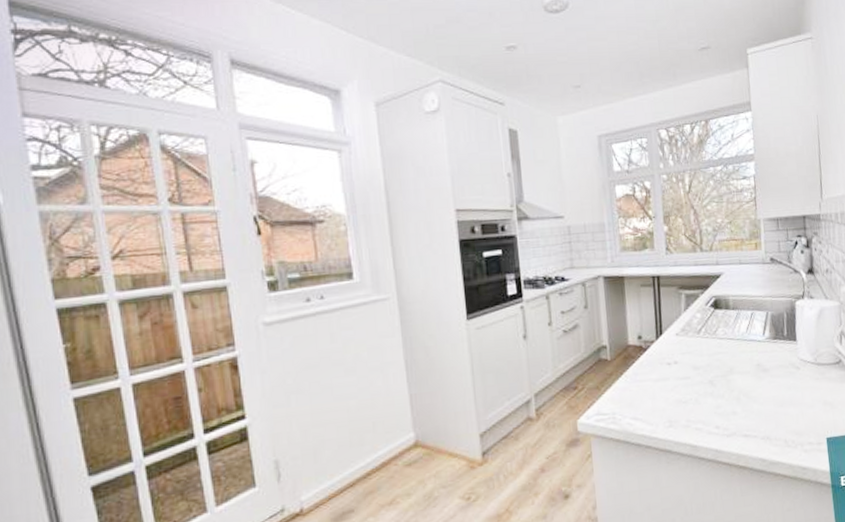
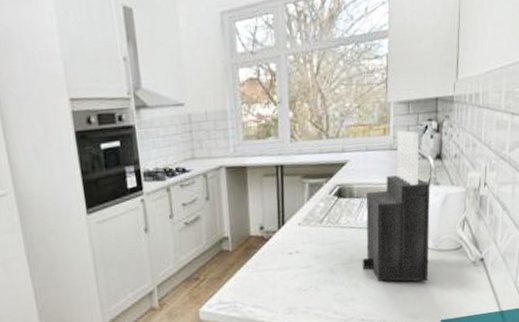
knife block: none [741,245,810,397] -> present [362,130,431,282]

